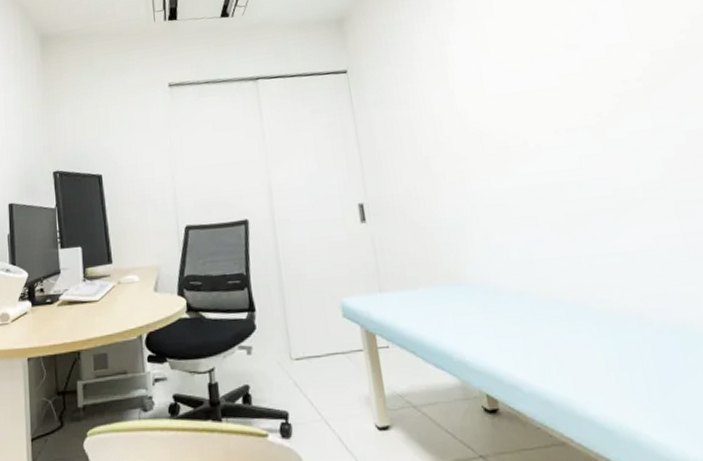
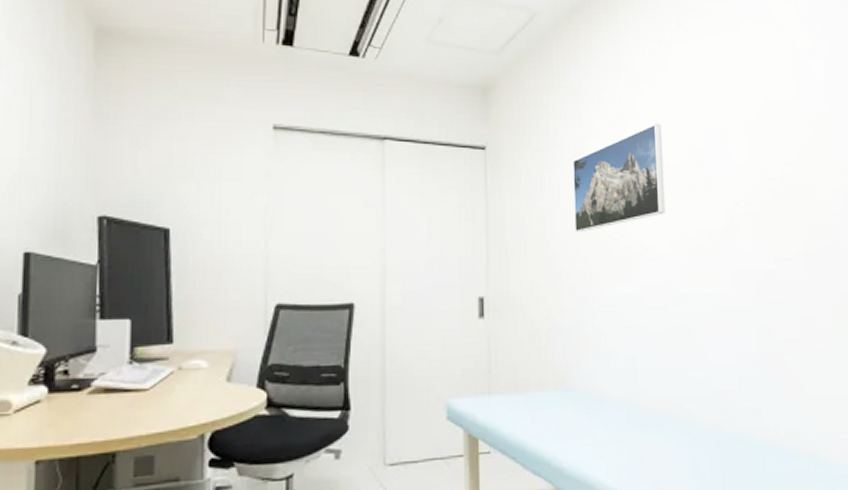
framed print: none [433,18,541,135] -> present [572,123,665,233]

